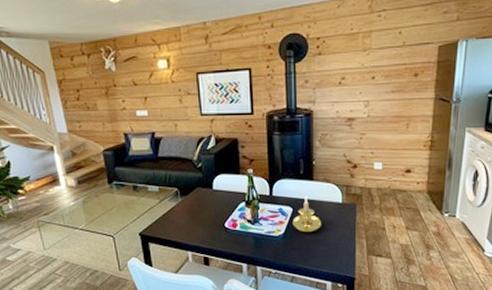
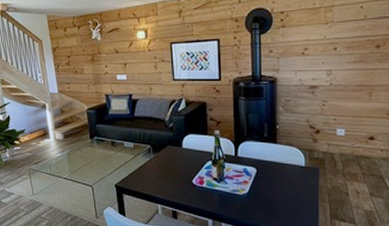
candle holder: present [292,196,322,233] -> none [256,158,285,194]

